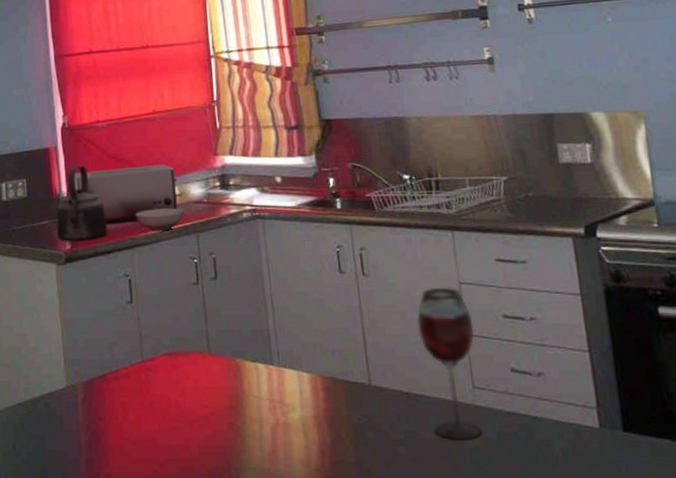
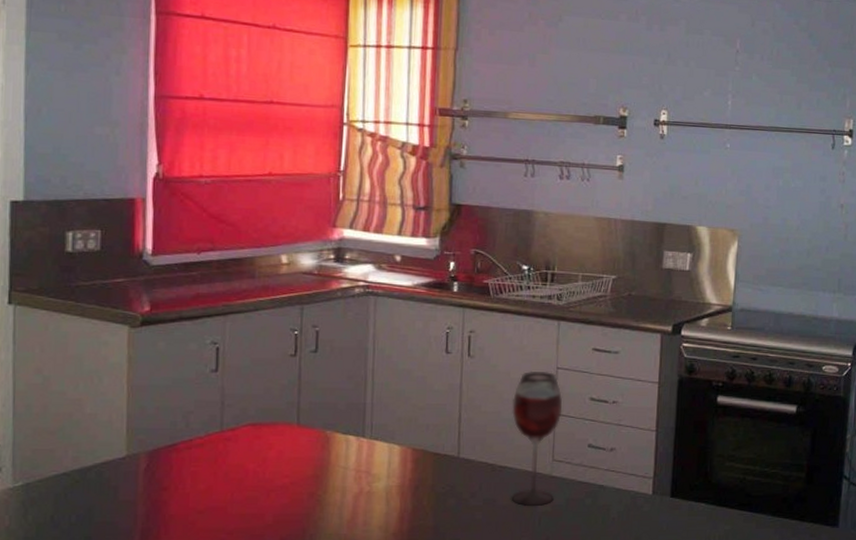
kettle: present [56,165,108,241] -> none [133,222,198,303]
toaster: present [74,164,178,225] -> none [162,229,287,289]
bowl: present [135,208,184,232] -> none [233,276,290,300]

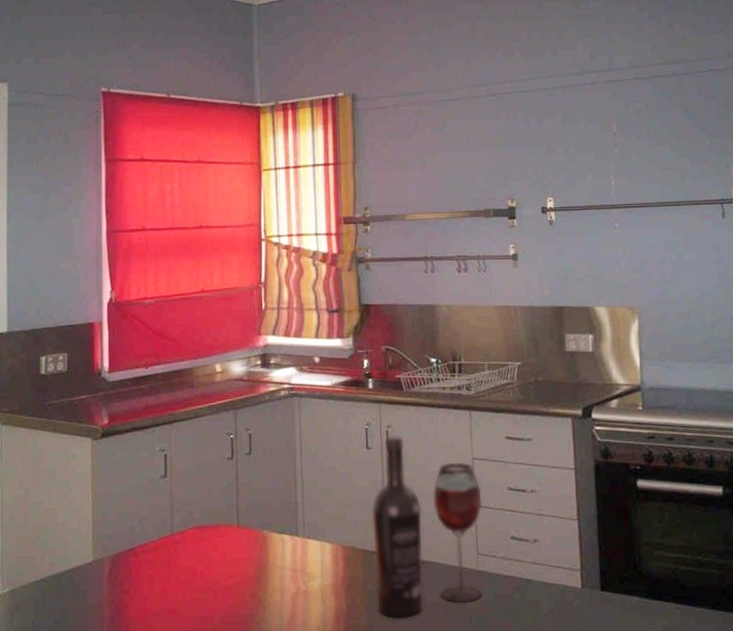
wine bottle: none [444,340,500,521] -> present [371,435,423,620]

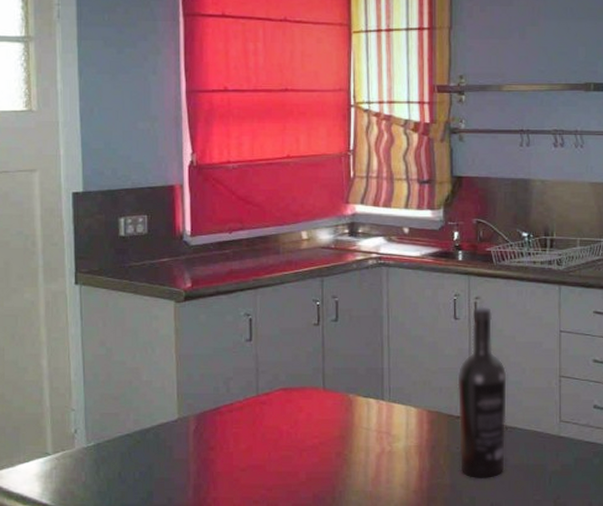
wineglass: present [433,462,482,604] -> none [519,334,567,466]

